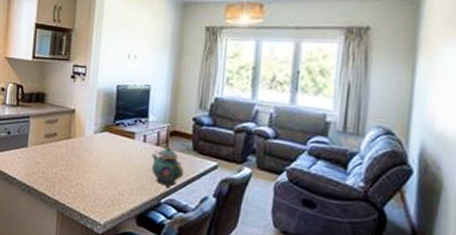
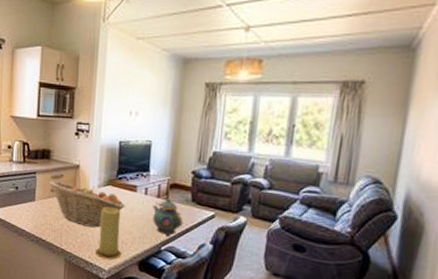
fruit basket: none [43,125,123,177] -> present [49,180,126,228]
candle: none [89,154,118,213] -> present [94,207,121,260]

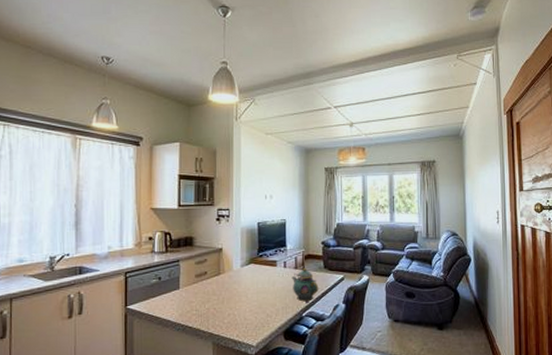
fruit basket: present [49,180,126,228] -> none [193,265,268,306]
candle: present [94,207,121,260] -> none [242,284,267,335]

